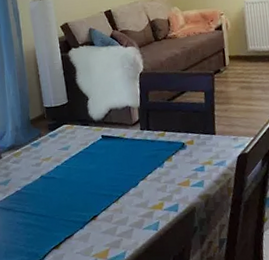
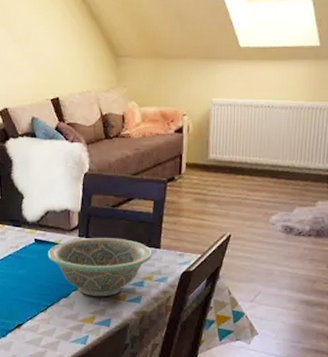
decorative bowl: none [114,128,209,185] -> present [47,238,153,297]

